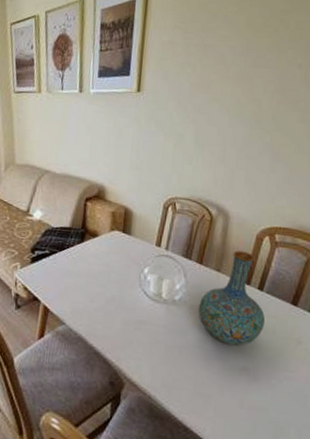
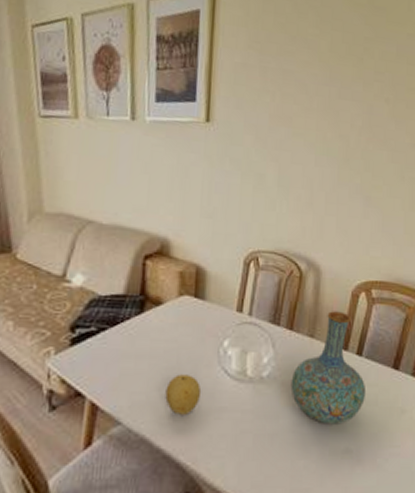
fruit: none [97,291,126,323] -> present [165,374,202,415]

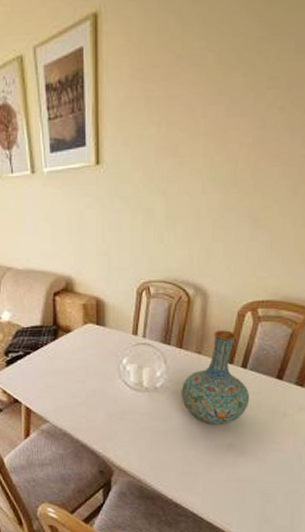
fruit: present [165,374,202,415] -> none [79,386,107,416]

